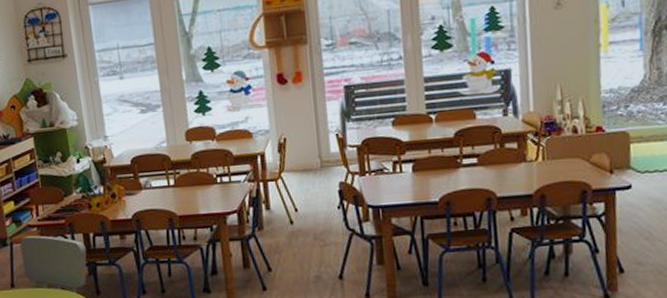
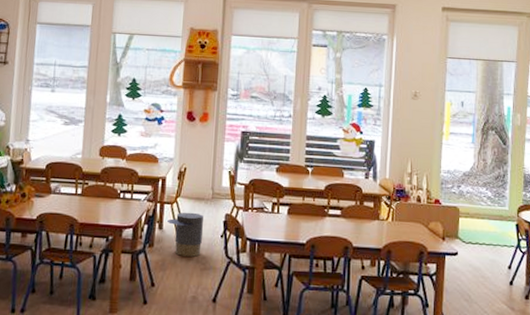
trash can: none [274,186,318,235] -> present [167,212,203,257]

